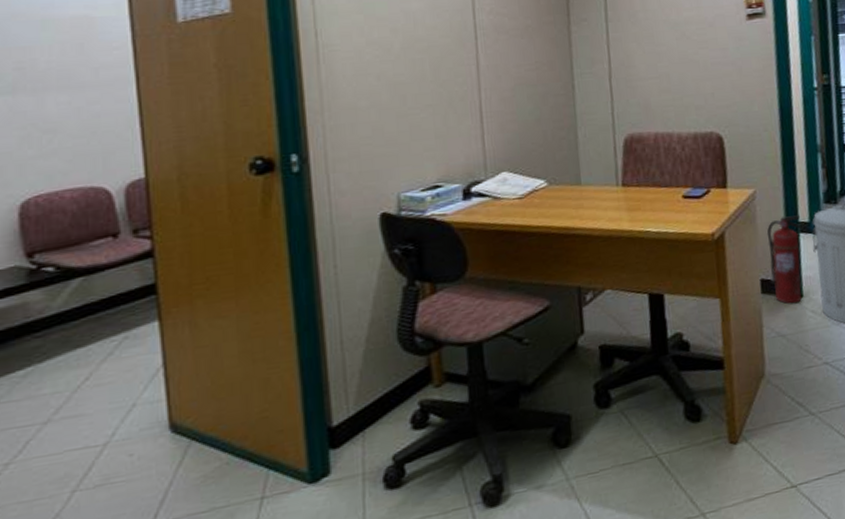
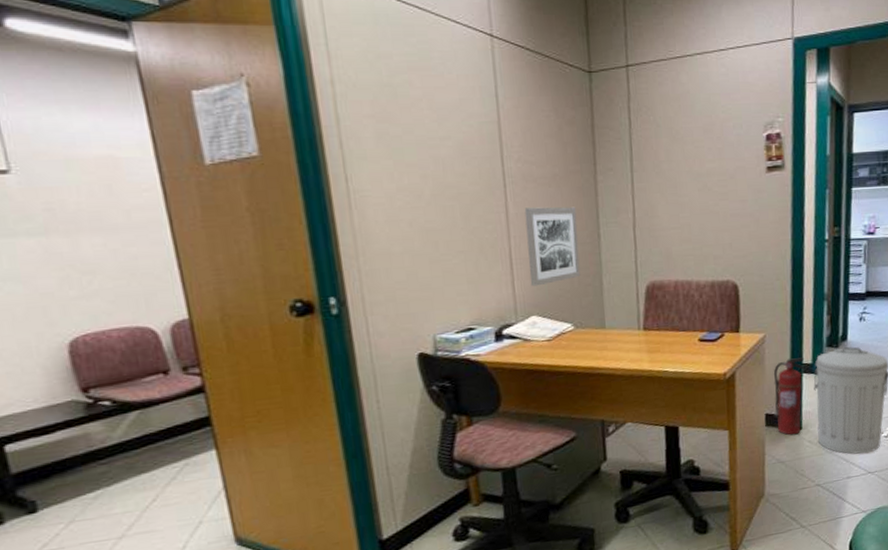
wall art: none [495,58,554,141] -> present [524,206,581,287]

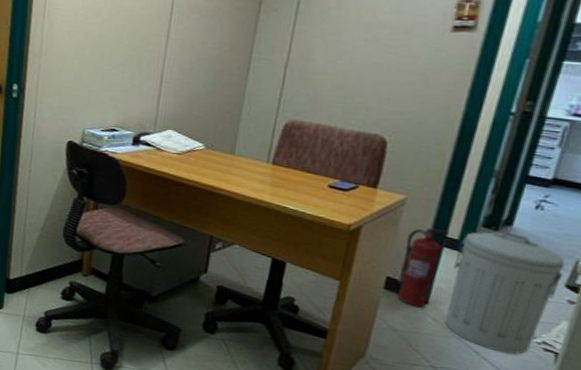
wall art: present [524,206,581,287] -> none [174,35,232,105]

